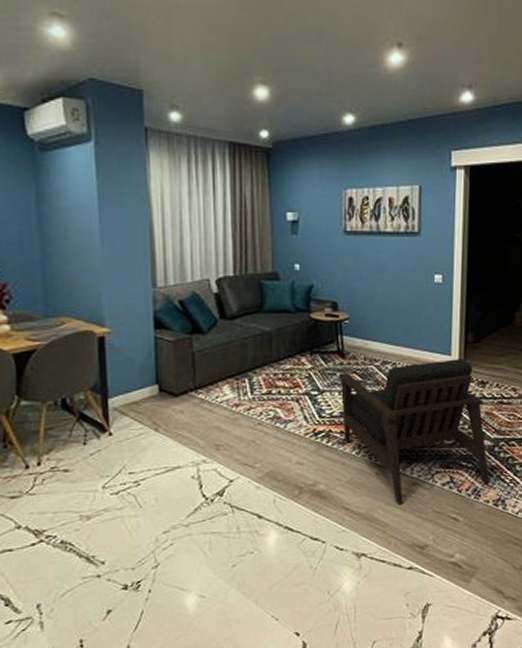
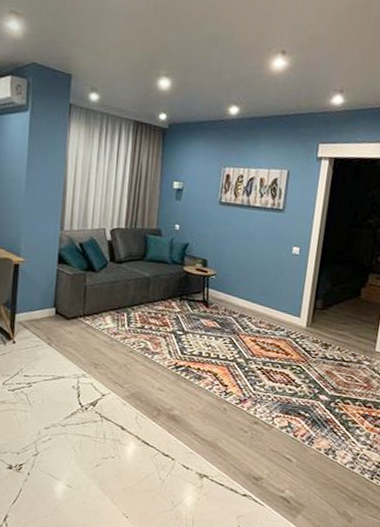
armchair: present [338,359,490,505] -> none [199,319,324,439]

